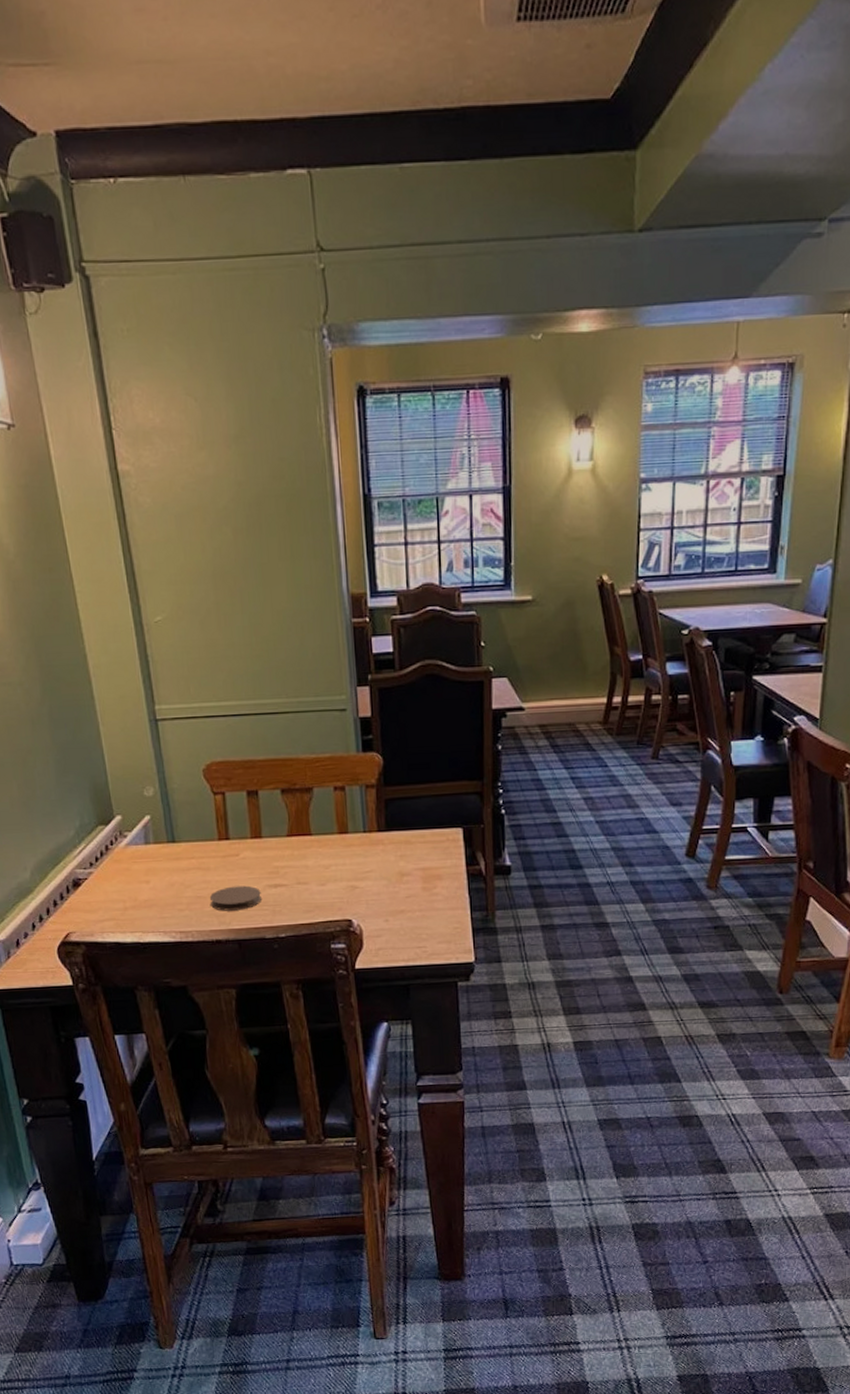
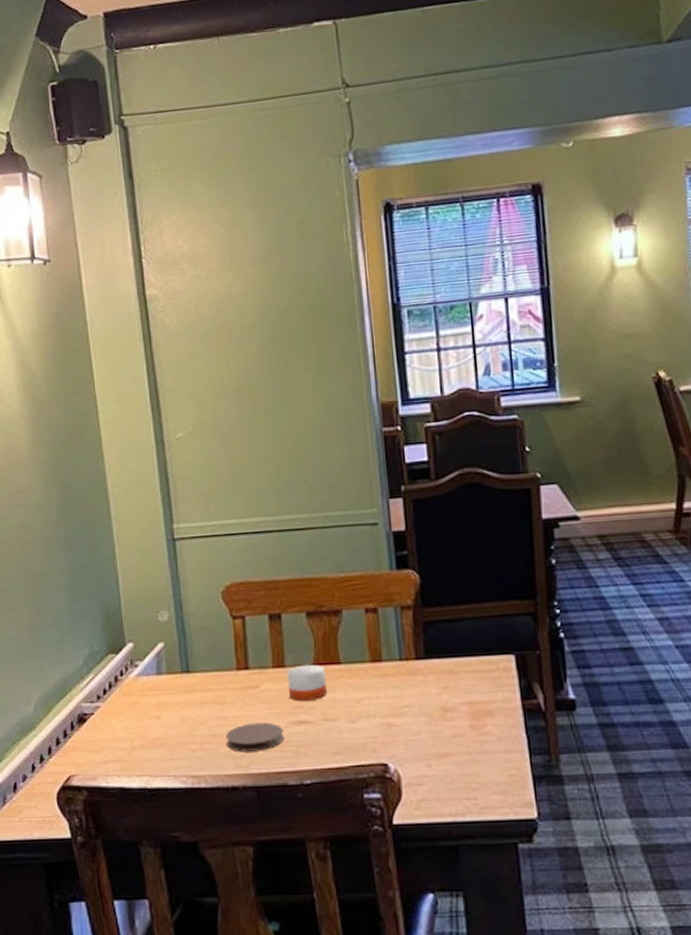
candle: none [264,835,299,867] -> present [287,664,327,701]

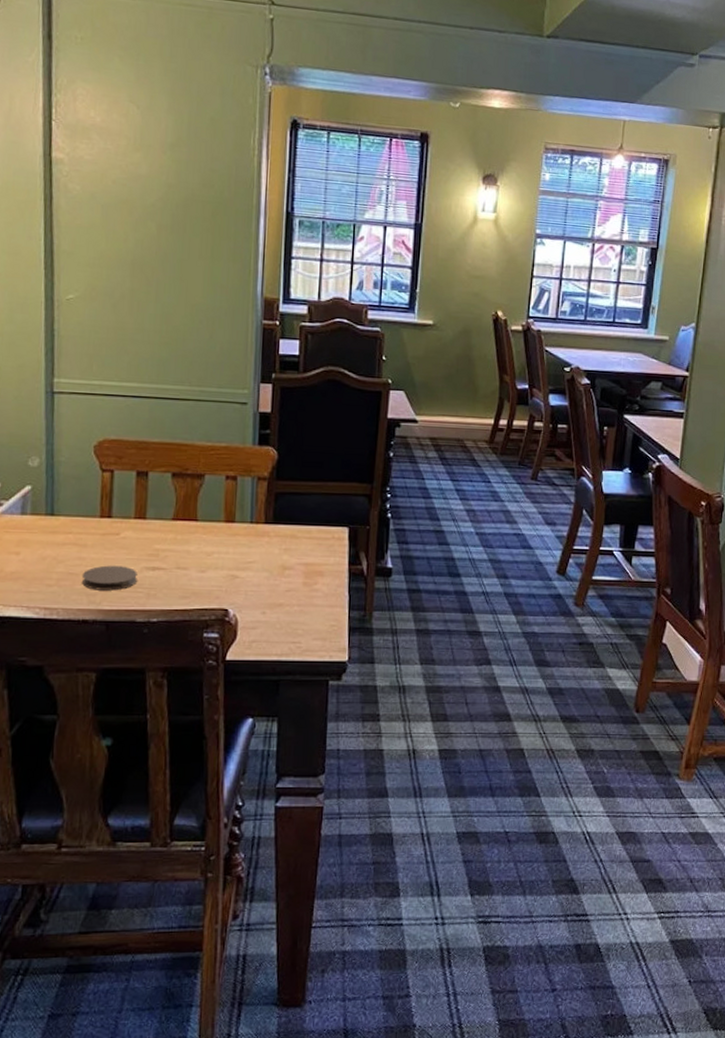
candle: present [287,664,327,701] -> none [146,518,183,550]

